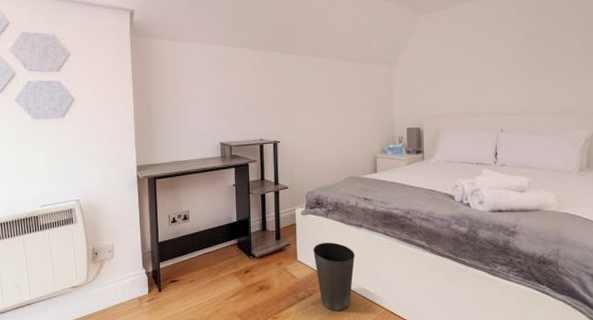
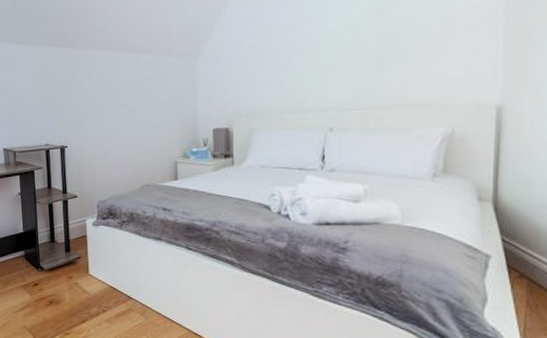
waste basket: present [312,242,356,311] -> none [105,256,154,330]

